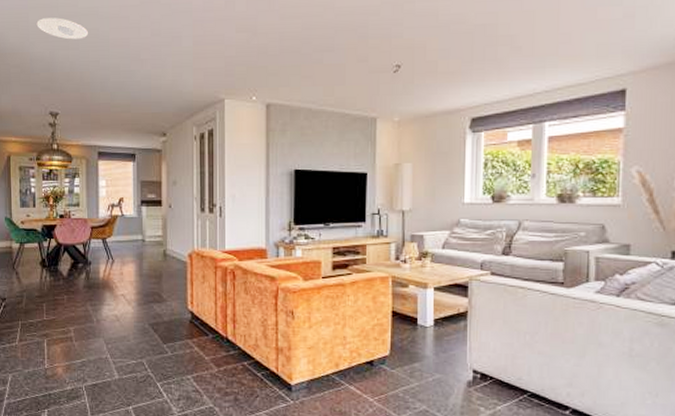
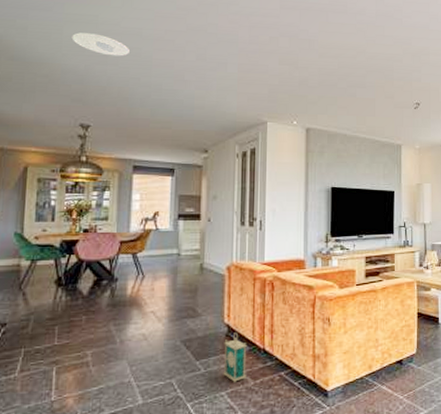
lantern: none [188,319,210,369] -> present [223,332,247,383]

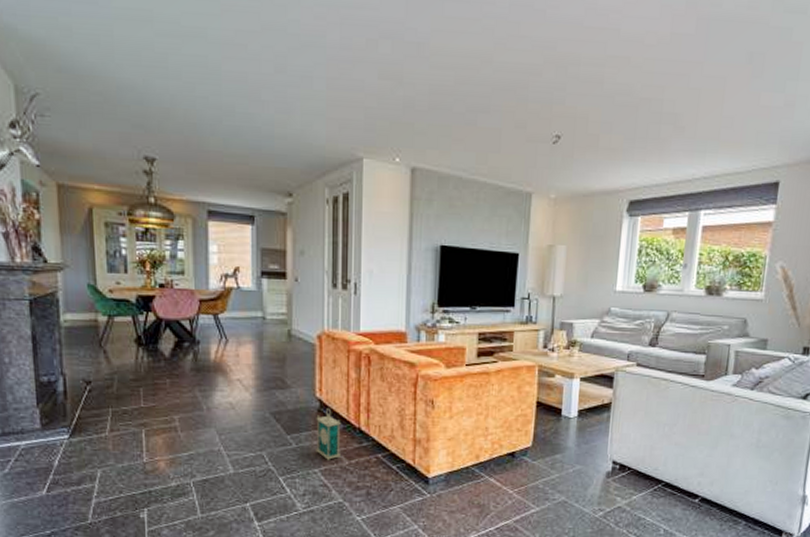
recessed light: present [71,32,131,57] -> none [124,34,195,67]

